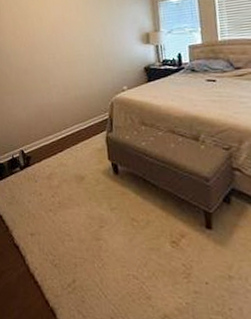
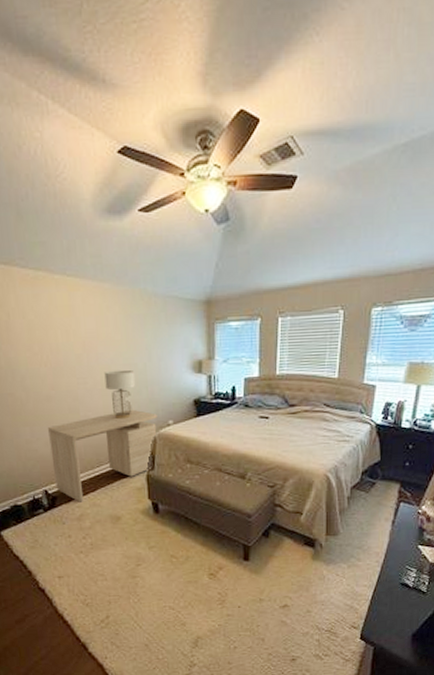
desk: none [25,77,114,162] -> present [48,409,157,502]
lamp: none [69,45,94,87] -> present [104,370,135,420]

